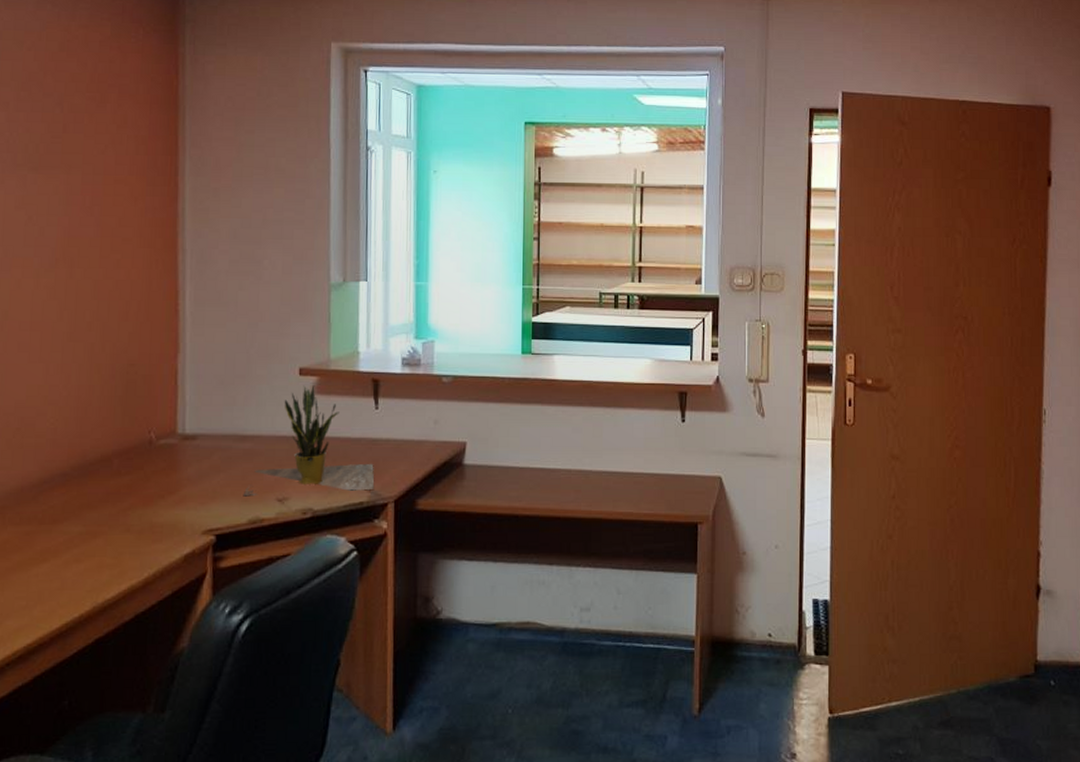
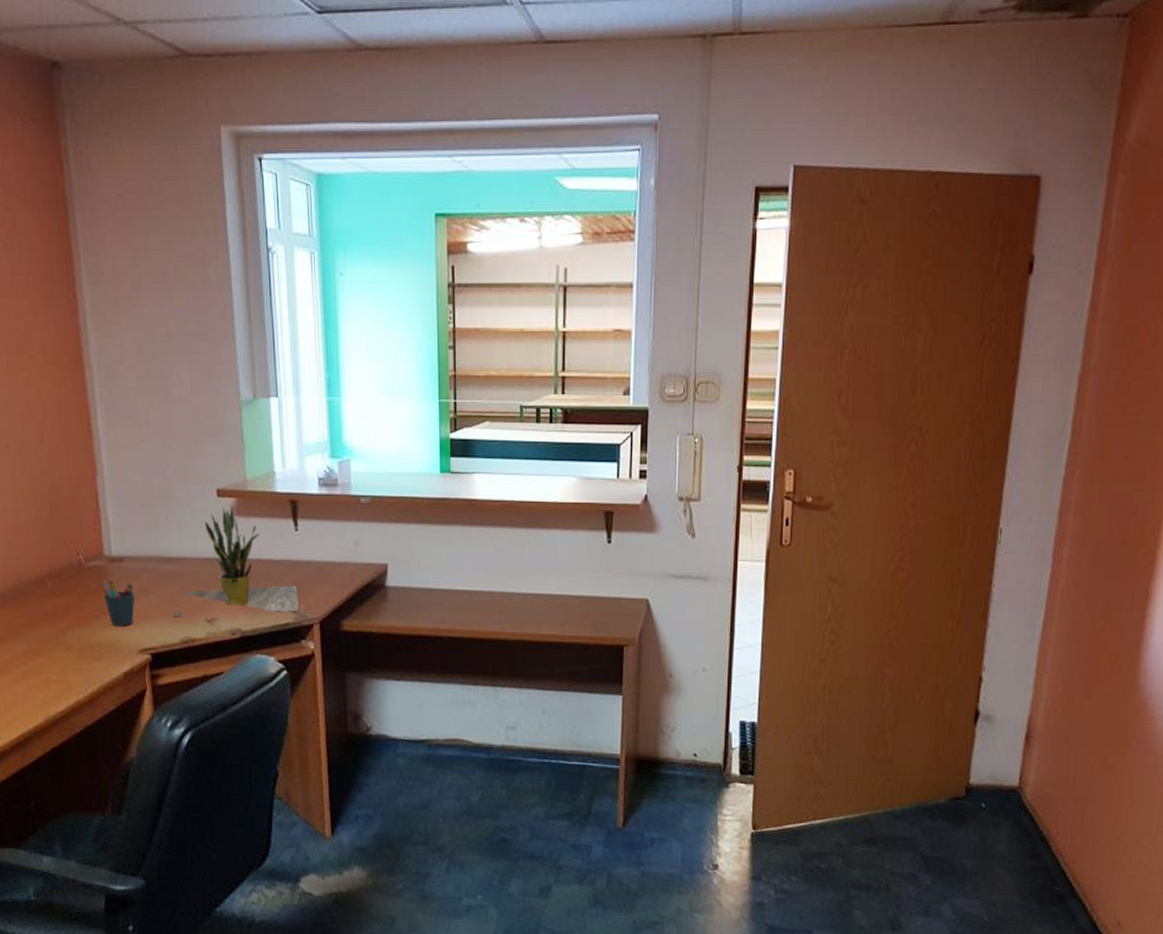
pen holder: none [171,458,205,506] -> present [102,580,136,627]

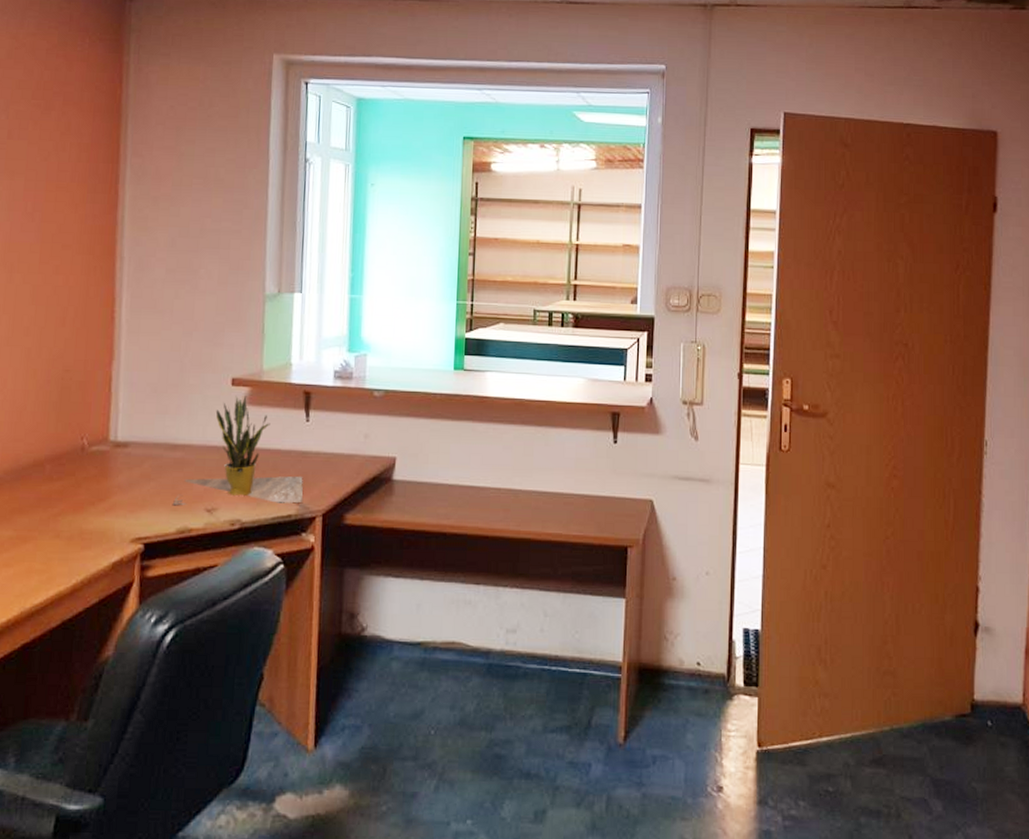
pen holder: present [102,580,136,627] -> none [102,465,136,514]

